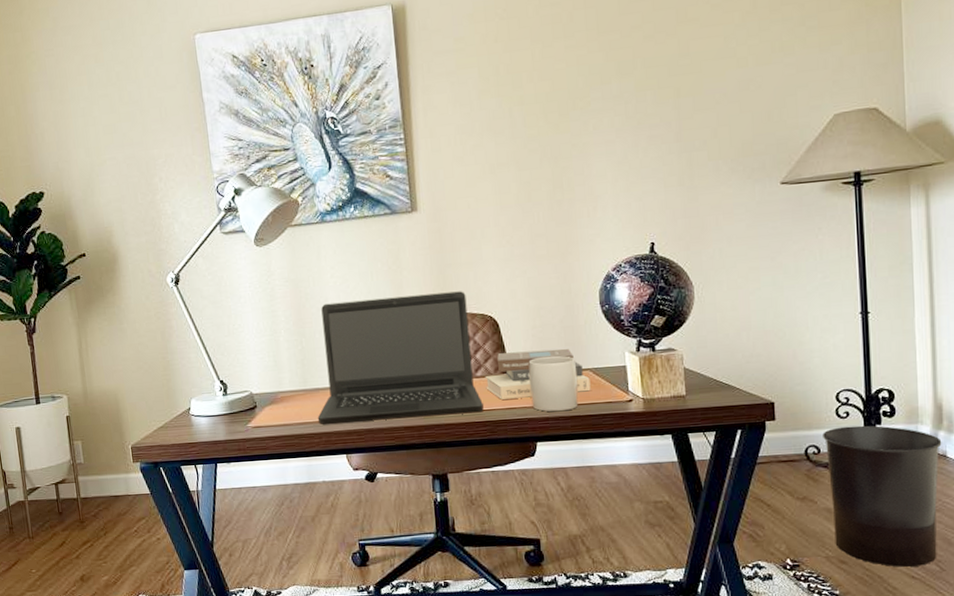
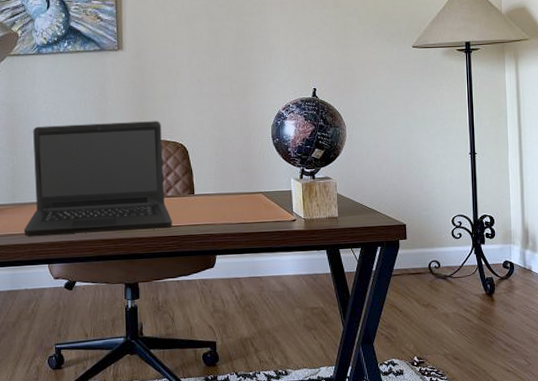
books: present [485,348,591,400] -> none [174,174,262,217]
mug: present [528,355,579,412] -> none [211,180,253,229]
waste bin: present [823,425,942,567] -> none [442,244,528,362]

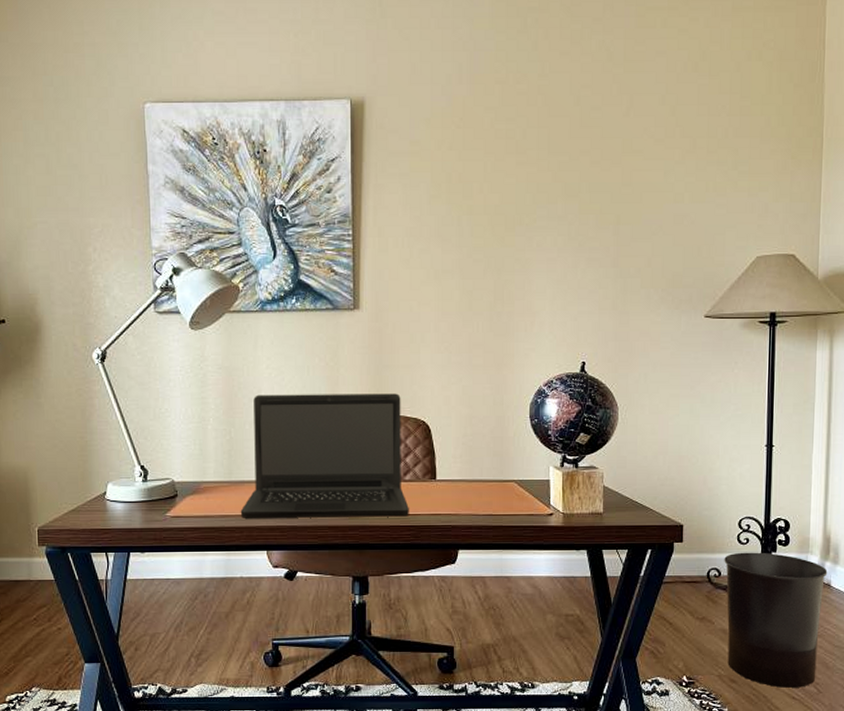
waste bin: none [442,244,528,362] -> present [724,552,828,688]

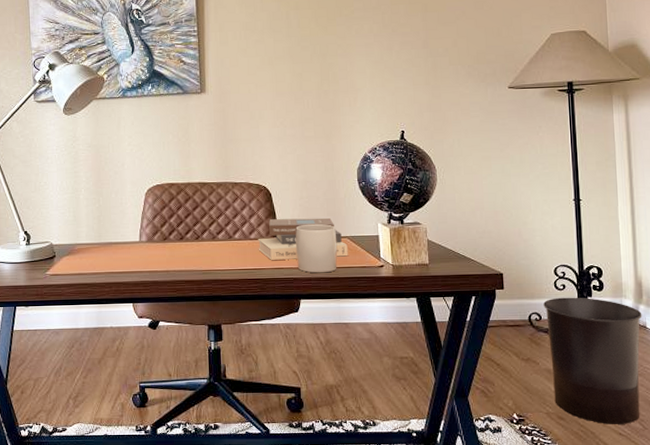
laptop: present [240,393,409,518] -> none [109,163,255,275]
books: none [413,458,515,505] -> present [257,218,348,260]
mug: none [455,465,503,521] -> present [295,223,338,273]

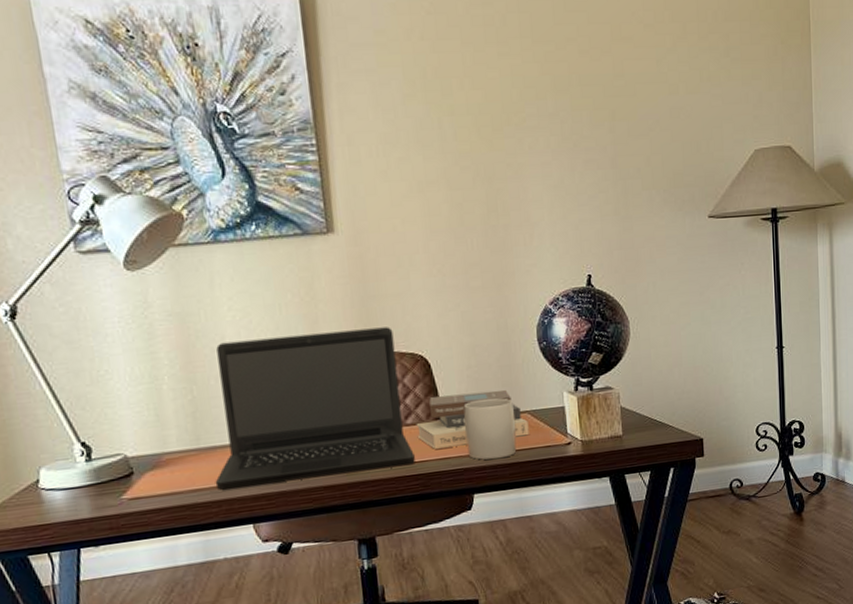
laptop: none [109,163,255,275] -> present [215,327,415,490]
waste bin: present [543,297,642,424] -> none [745,456,841,590]

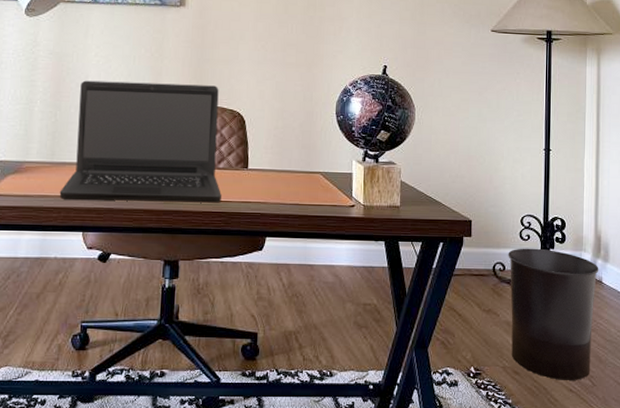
books: present [416,390,529,449] -> none [226,149,320,194]
mug: present [463,398,517,460] -> none [265,156,310,210]
waste bin: none [745,456,841,590] -> present [508,248,599,380]

